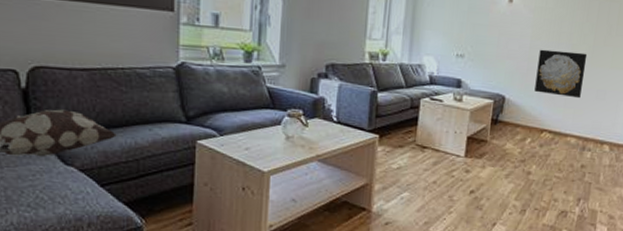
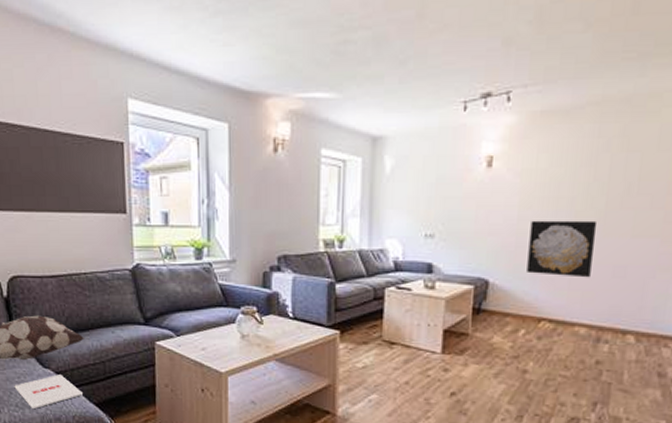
magazine: none [27,172,110,210] -> present [14,374,82,410]

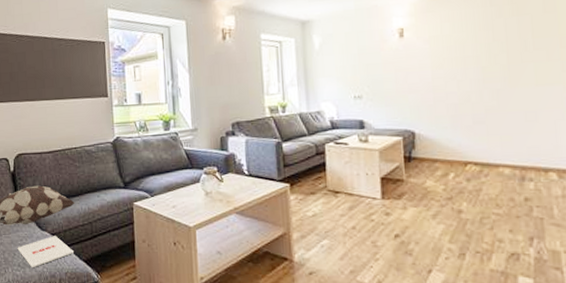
wall art: present [527,220,598,278] -> none [444,74,505,124]

